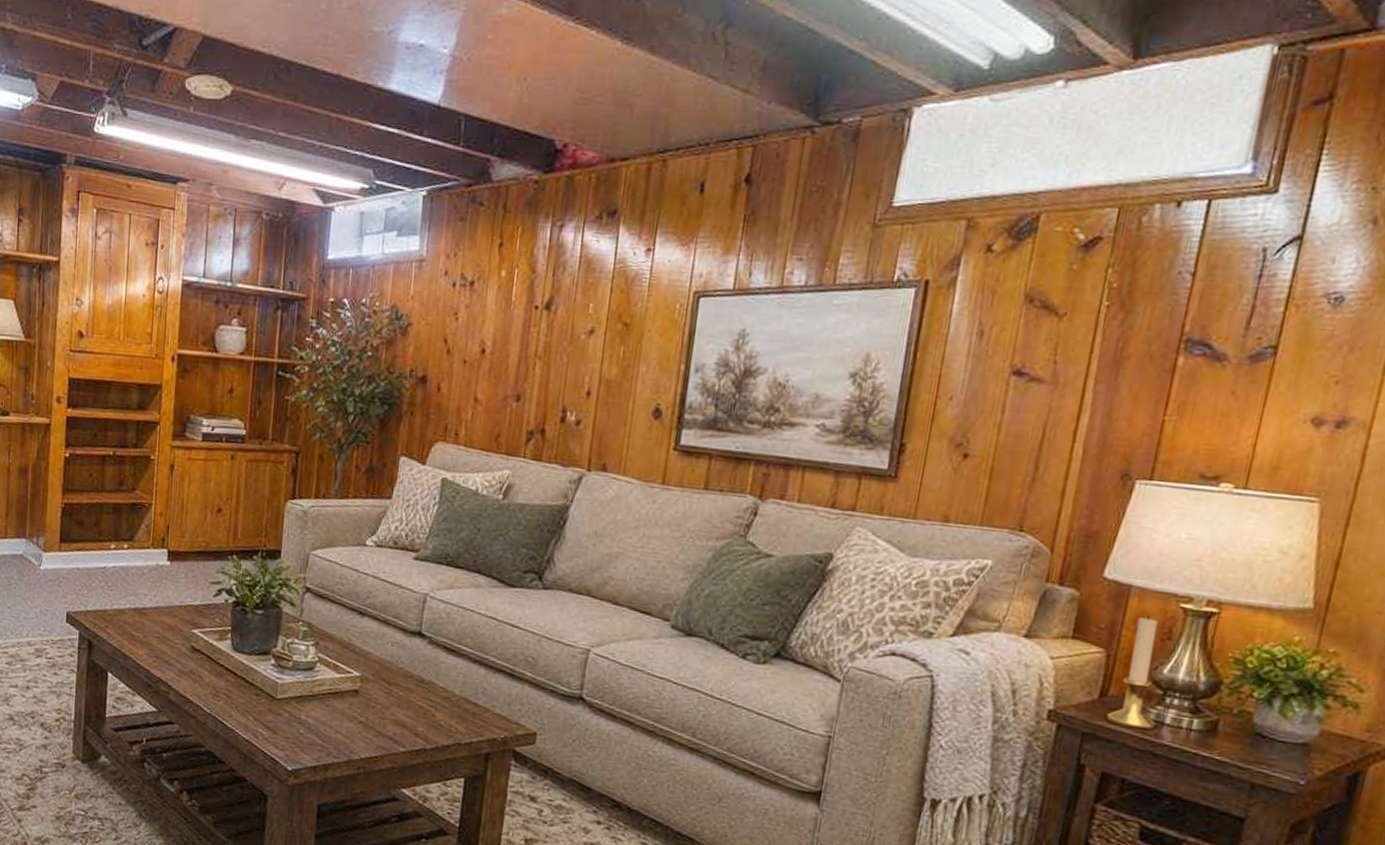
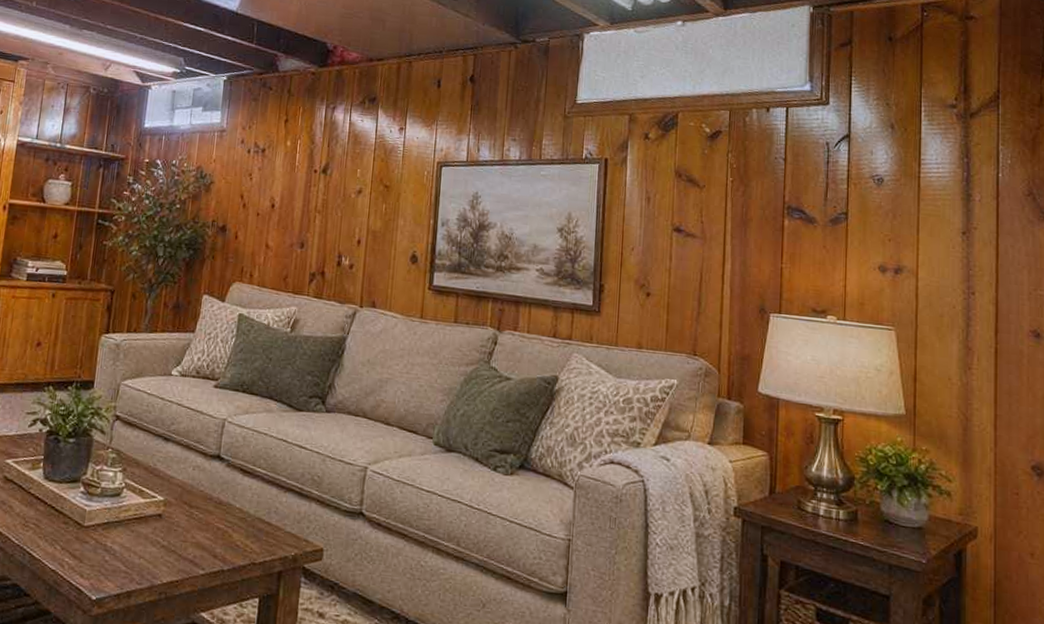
candle holder: present [1106,615,1158,731] -> none [777,423,814,522]

